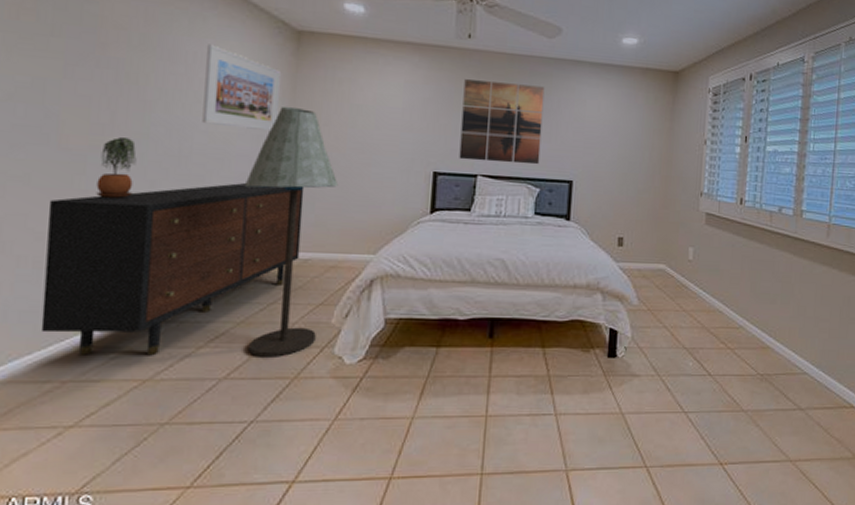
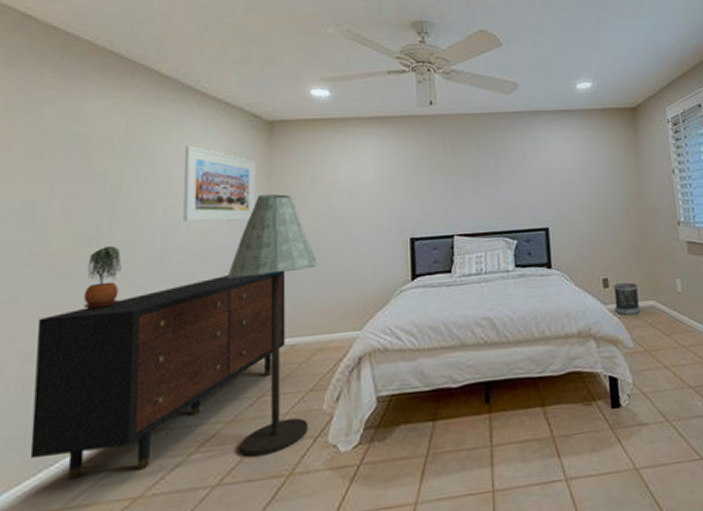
wall art: present [459,79,545,165] -> none [431,140,513,222]
wastebasket: none [626,244,652,275] -> present [614,282,641,316]

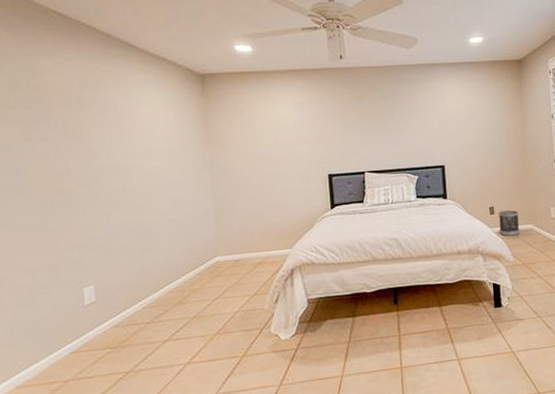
dresser: present [30,273,286,479] -> none [30,203,232,359]
potted plant: present [83,246,122,310] -> none [63,182,93,233]
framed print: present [183,145,257,222] -> none [130,96,197,162]
floor lamp: present [226,193,319,457] -> none [178,137,255,343]

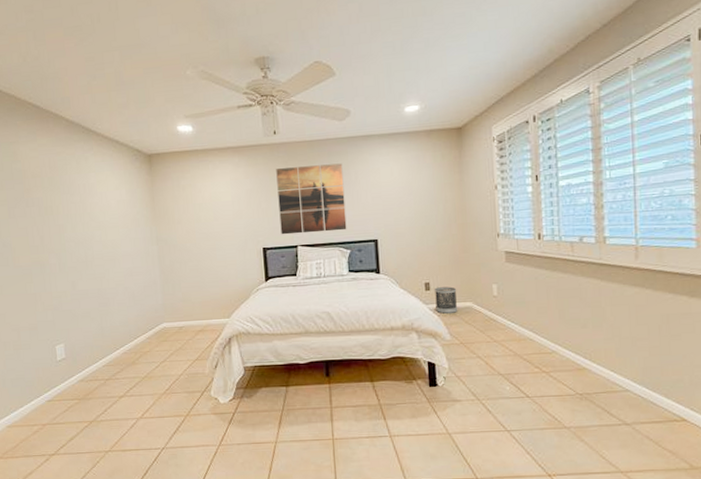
wall art: none [342,90,415,161] -> present [276,163,347,235]

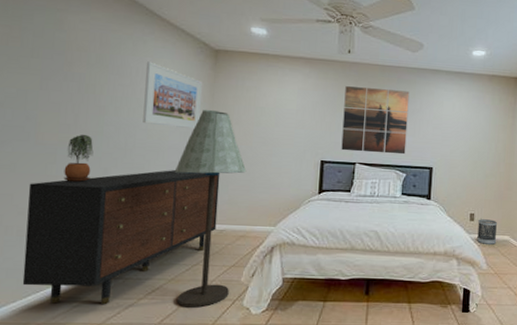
dresser: none [15,274,176,406] -> present [22,170,220,304]
potted plant: none [39,253,62,298] -> present [63,135,94,183]
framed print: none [90,176,146,236] -> present [143,61,202,130]
floor lamp: none [131,213,197,401] -> present [174,109,247,308]

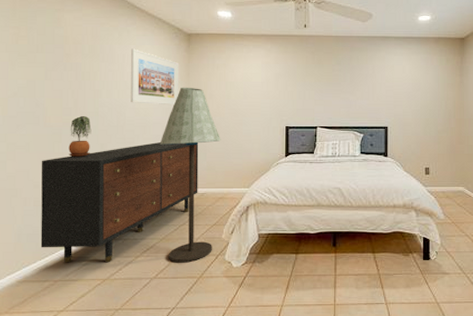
wall art: present [341,86,410,155] -> none [303,58,362,117]
wastebasket: present [477,219,498,245] -> none [433,172,452,196]

